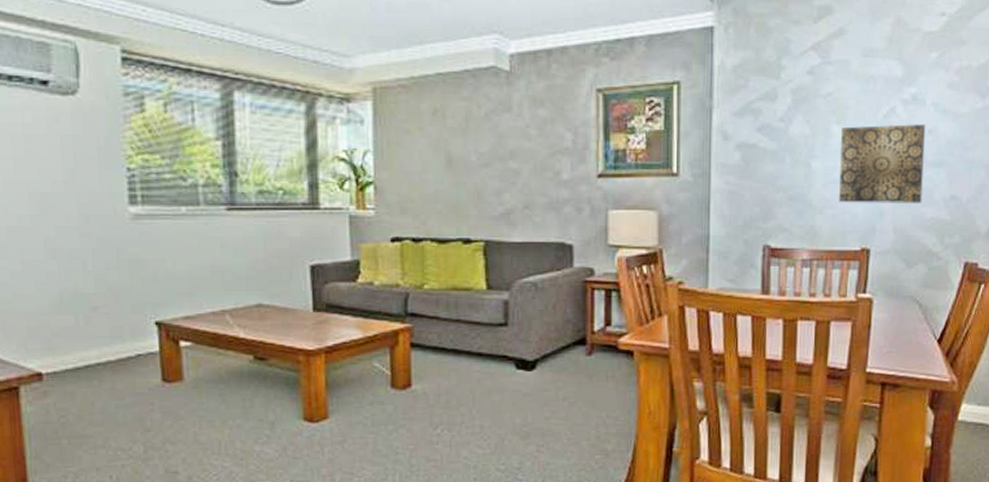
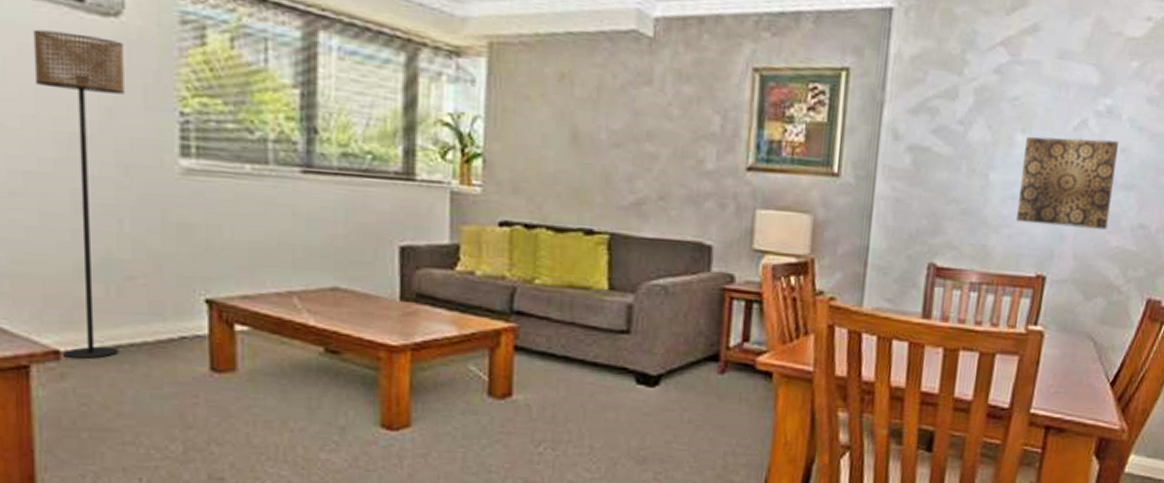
floor lamp: none [9,111,89,380] -> present [33,29,124,360]

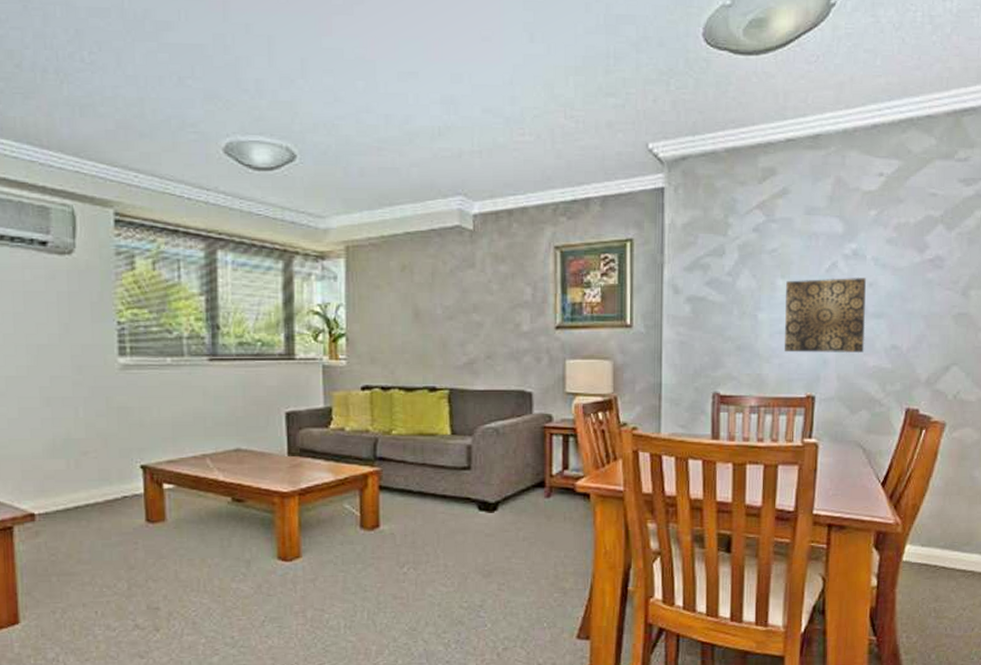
floor lamp: present [33,29,124,360] -> none [10,269,78,520]

